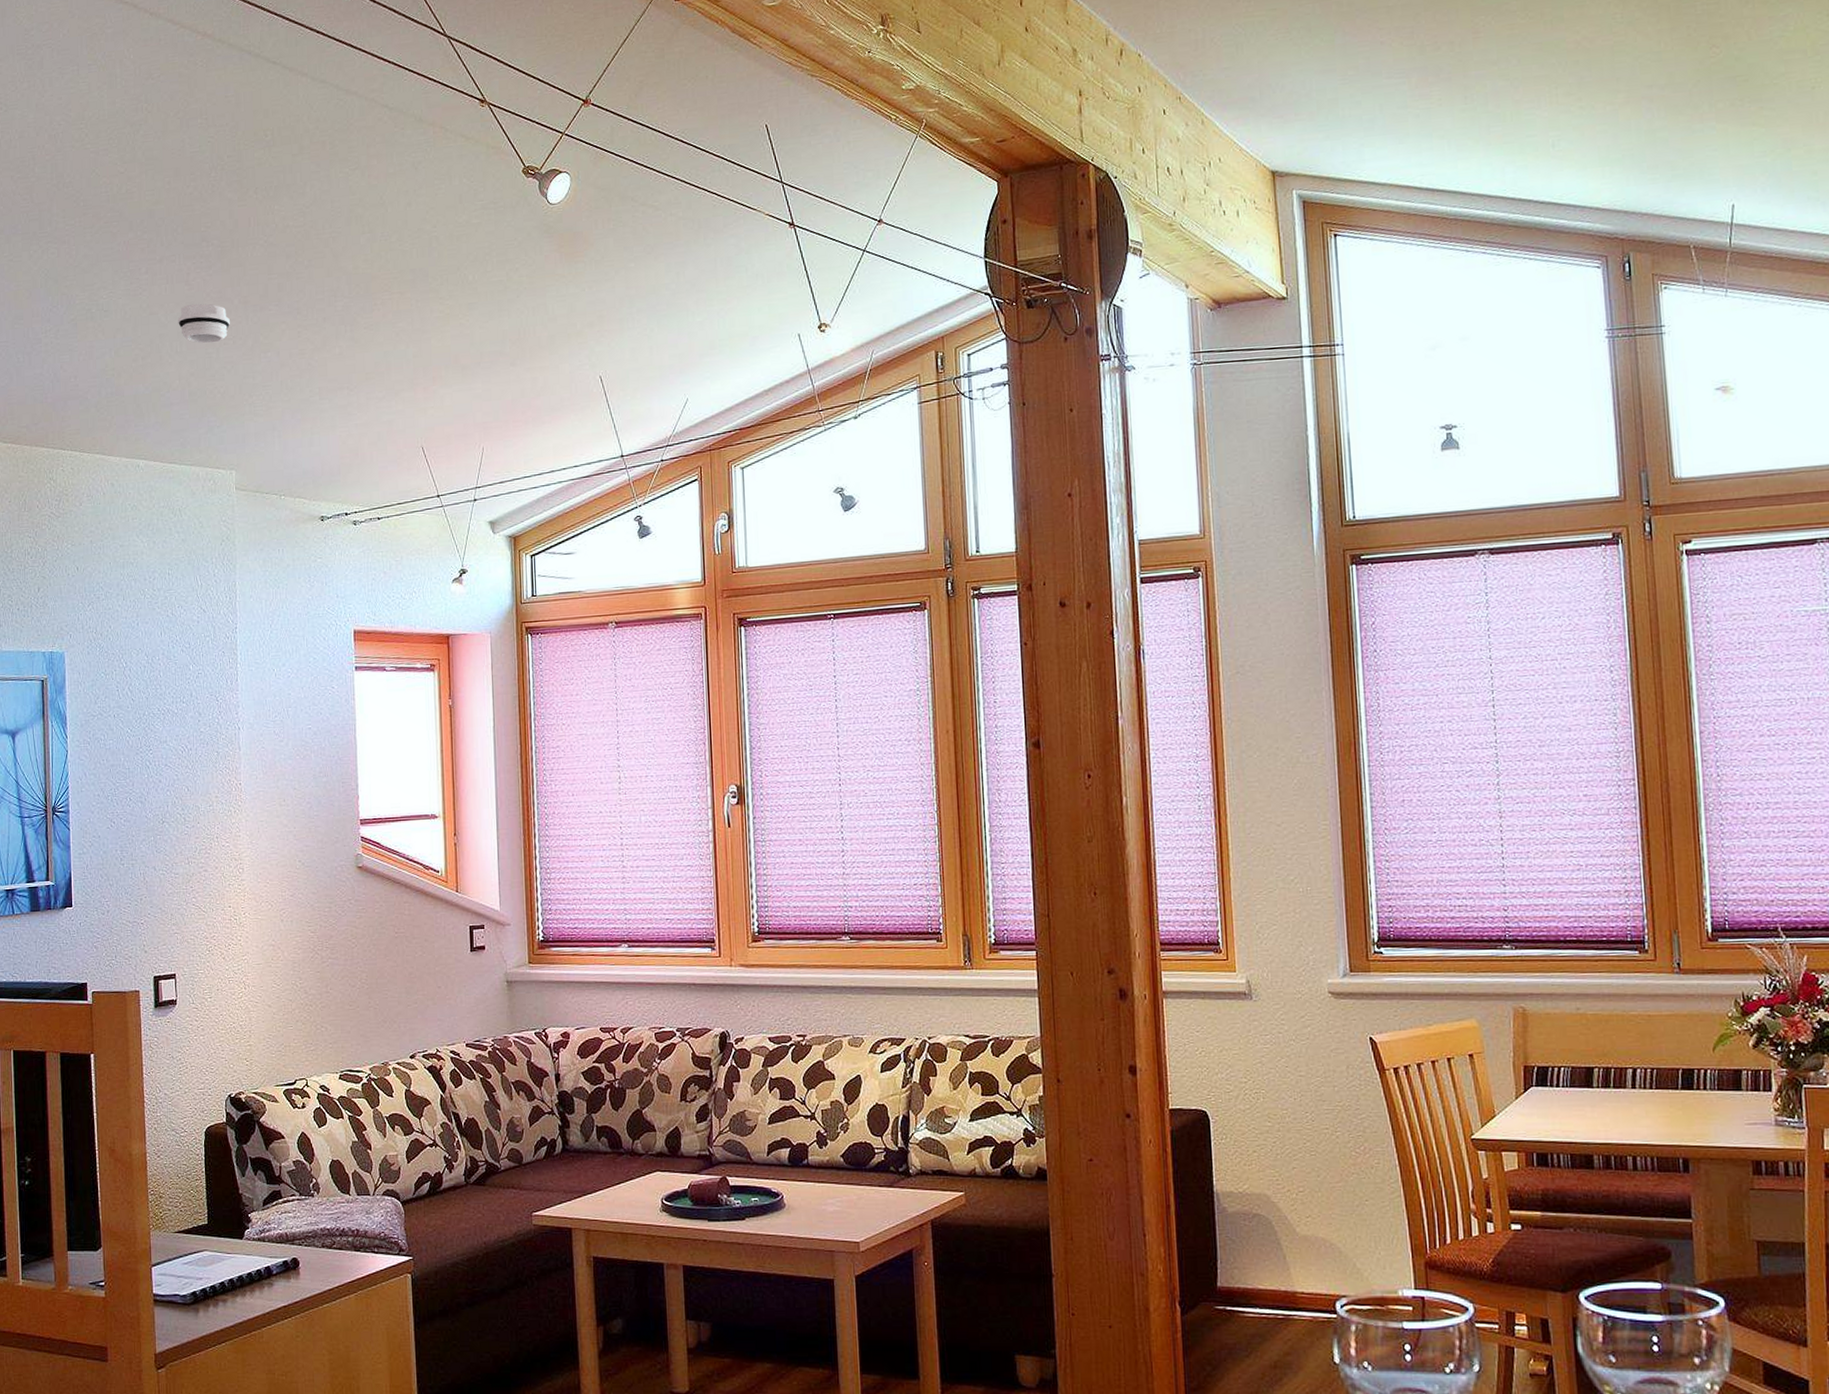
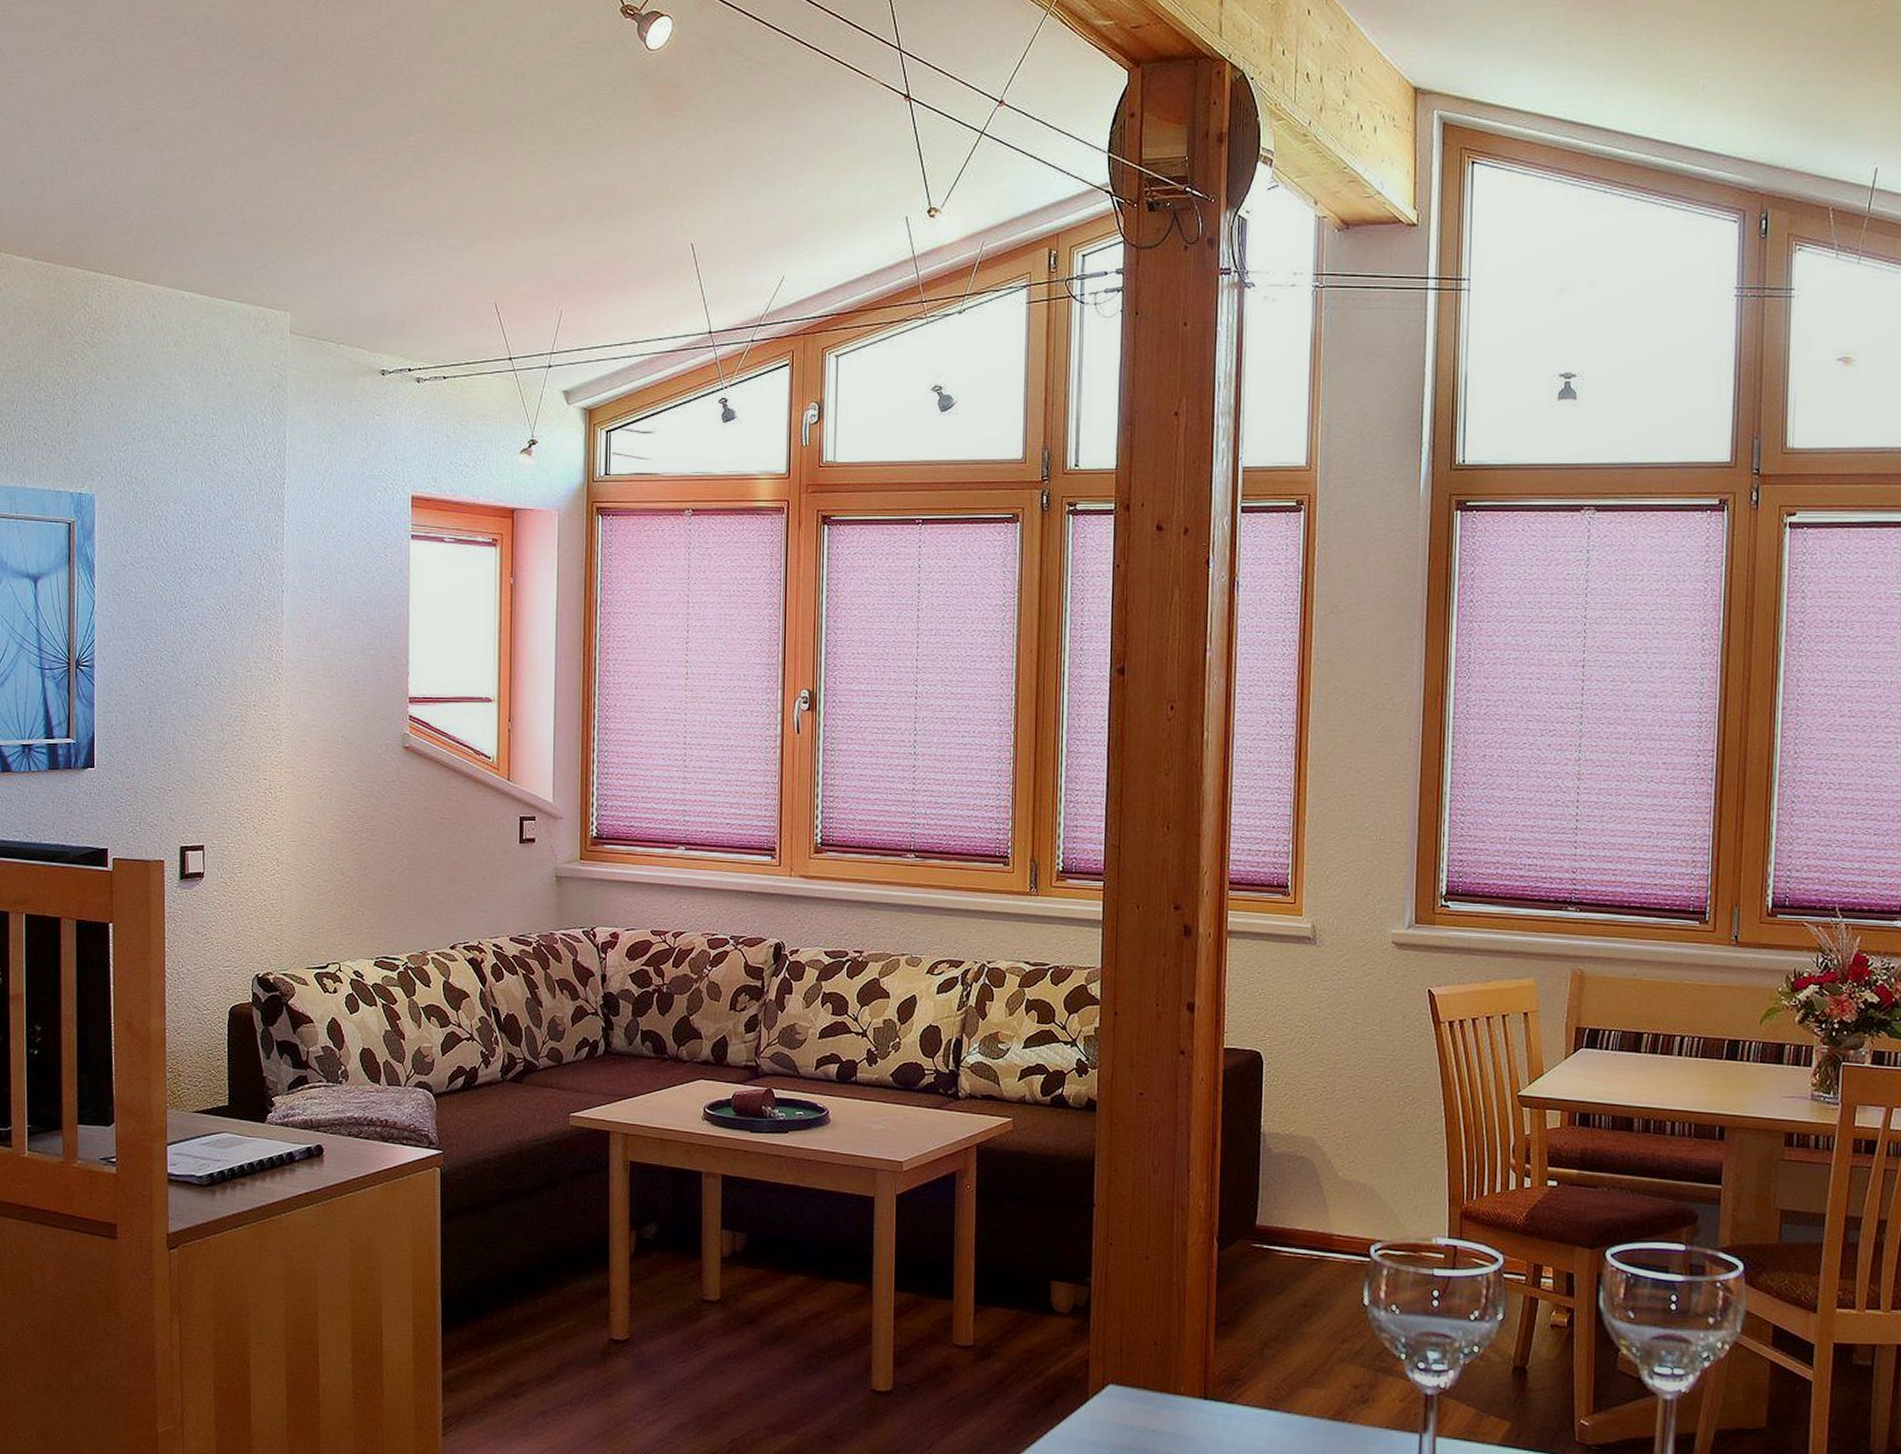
smoke detector: present [178,303,230,344] -> none [233,123,291,169]

